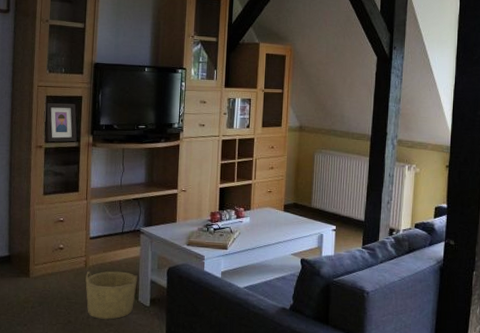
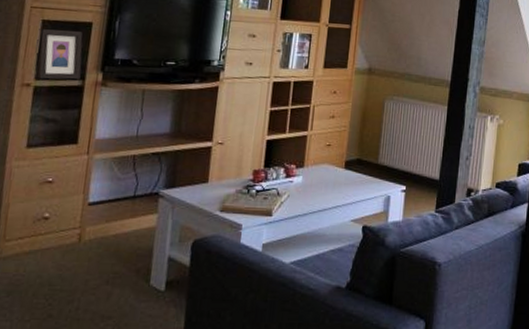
basket: present [85,271,138,320] -> none [77,246,151,311]

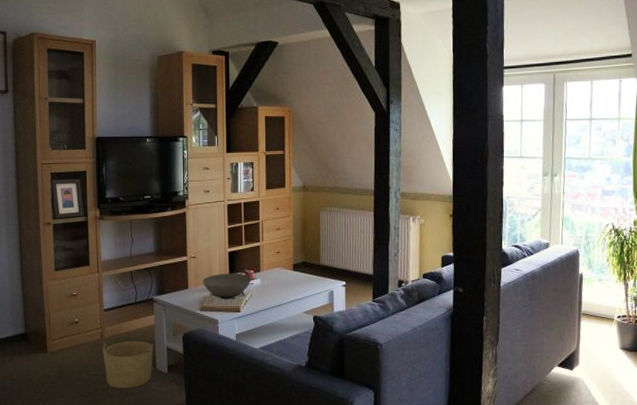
basket: none [77,246,151,311] -> present [103,341,154,389]
bowl: none [227,166,292,200] -> present [202,273,252,300]

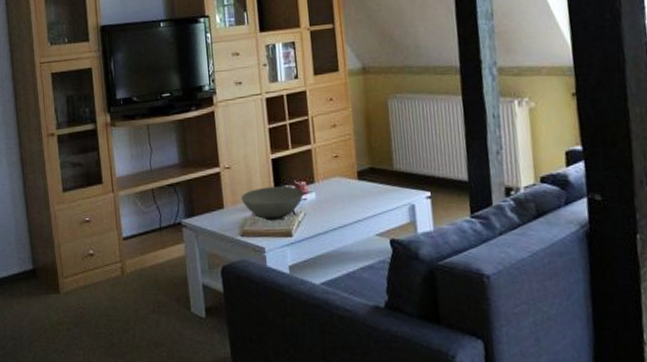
picture frame: present [49,178,84,220] -> none [50,77,92,129]
basket: present [103,341,154,389] -> none [124,276,187,338]

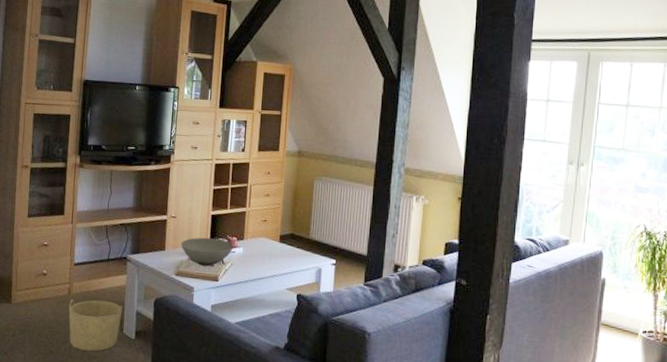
basket: none [124,276,187,338] -> present [69,300,123,352]

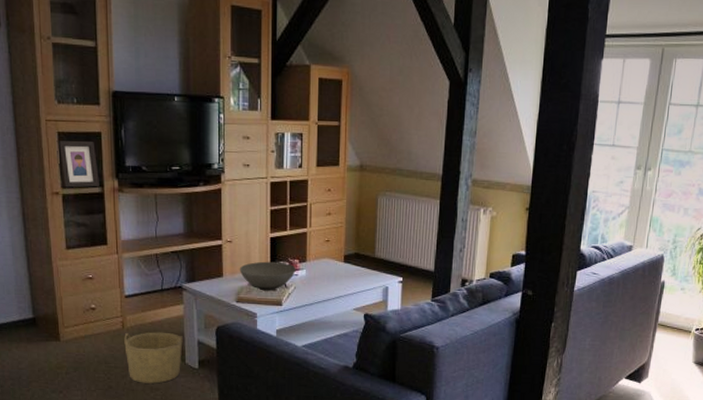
picture frame: none [30,121,64,163] -> present [56,140,99,189]

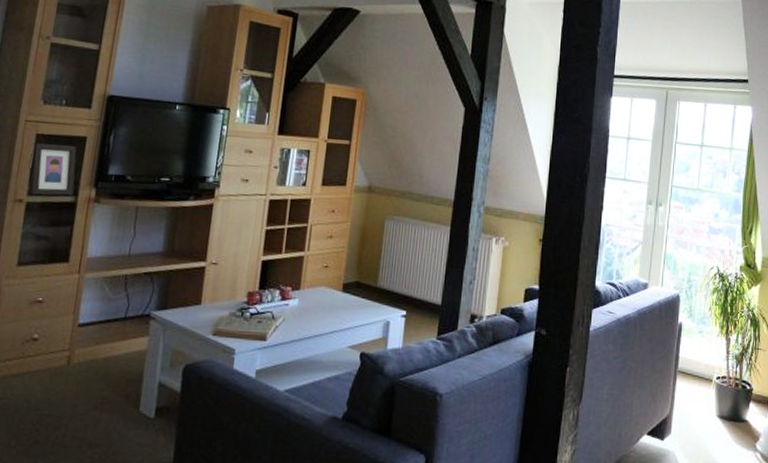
basket: present [124,332,183,384] -> none [64,370,141,438]
bowl: present [239,261,296,291] -> none [221,287,288,323]

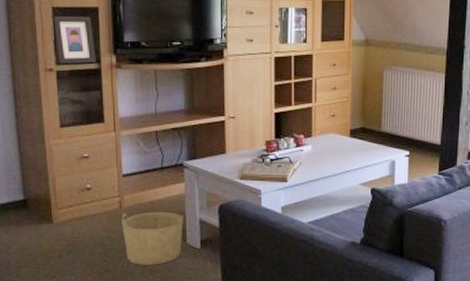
basket: none [64,370,141,438] -> present [121,211,184,265]

